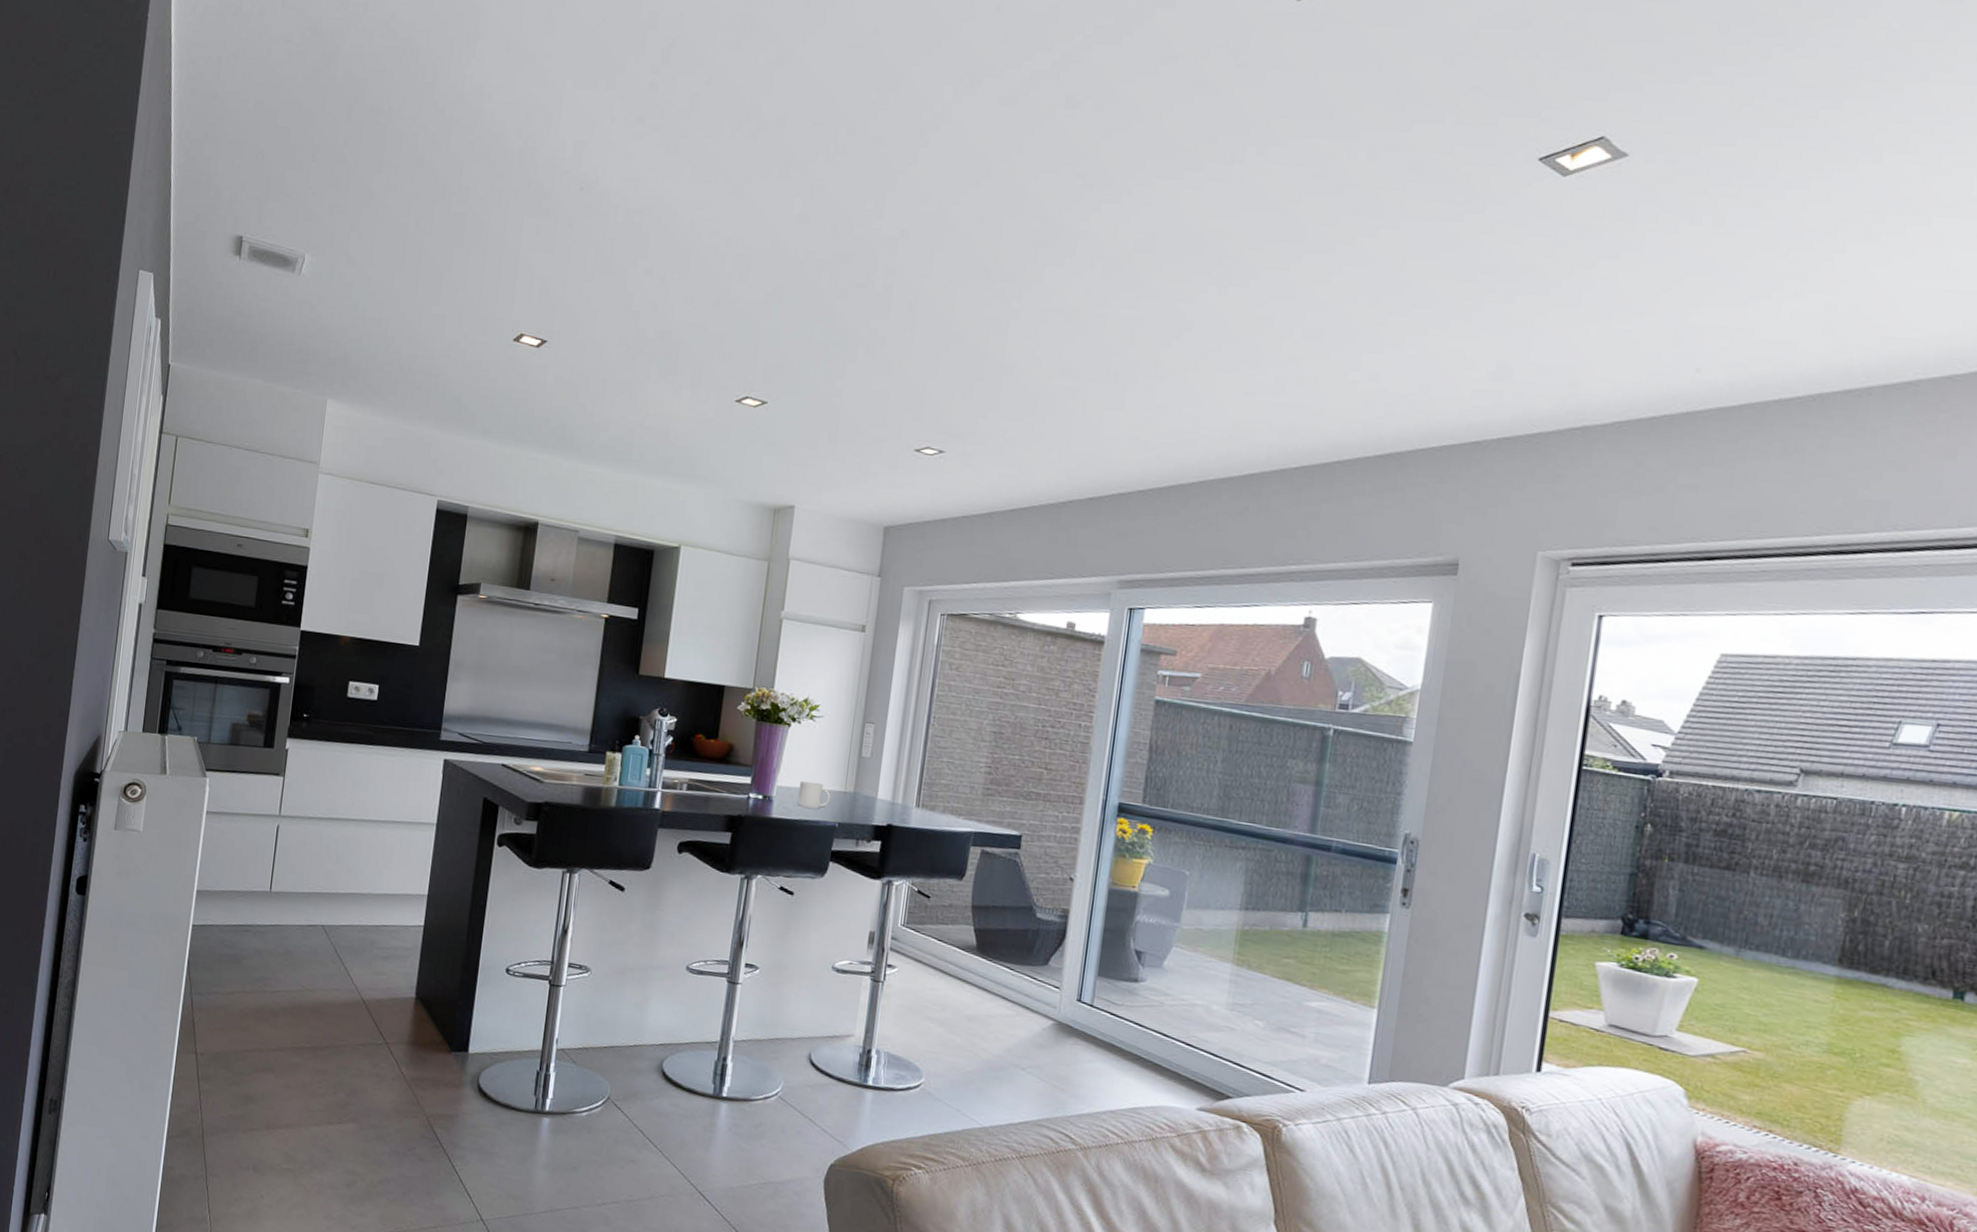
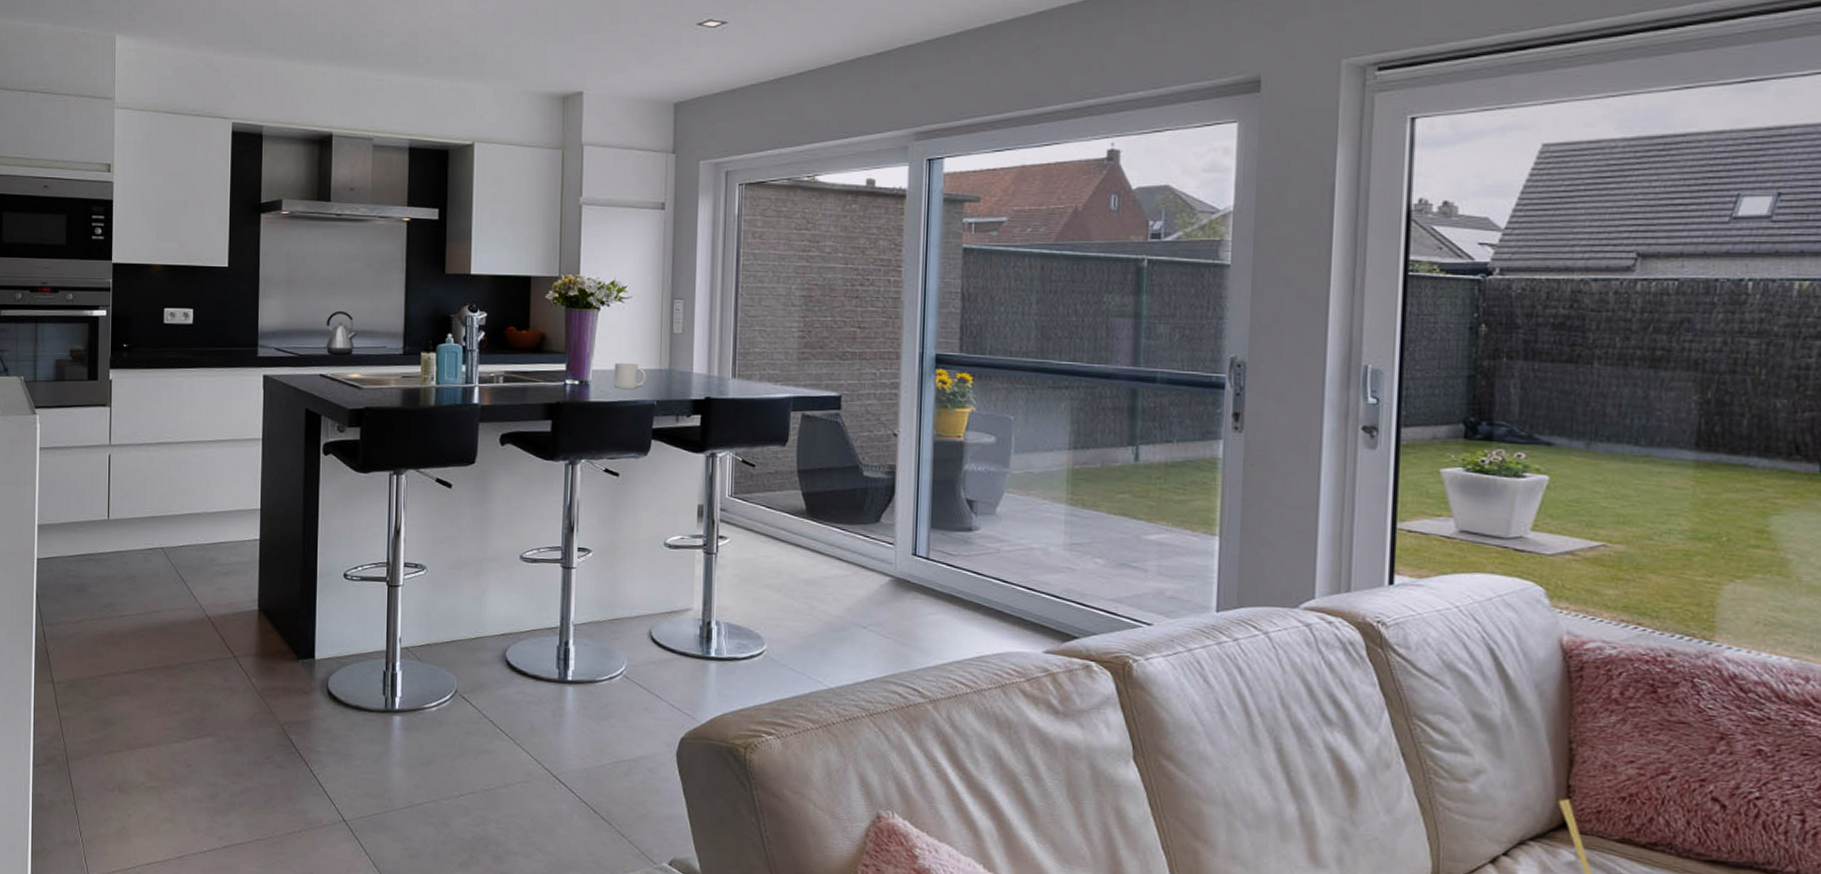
kettle: none [508,701,545,748] -> present [324,310,358,356]

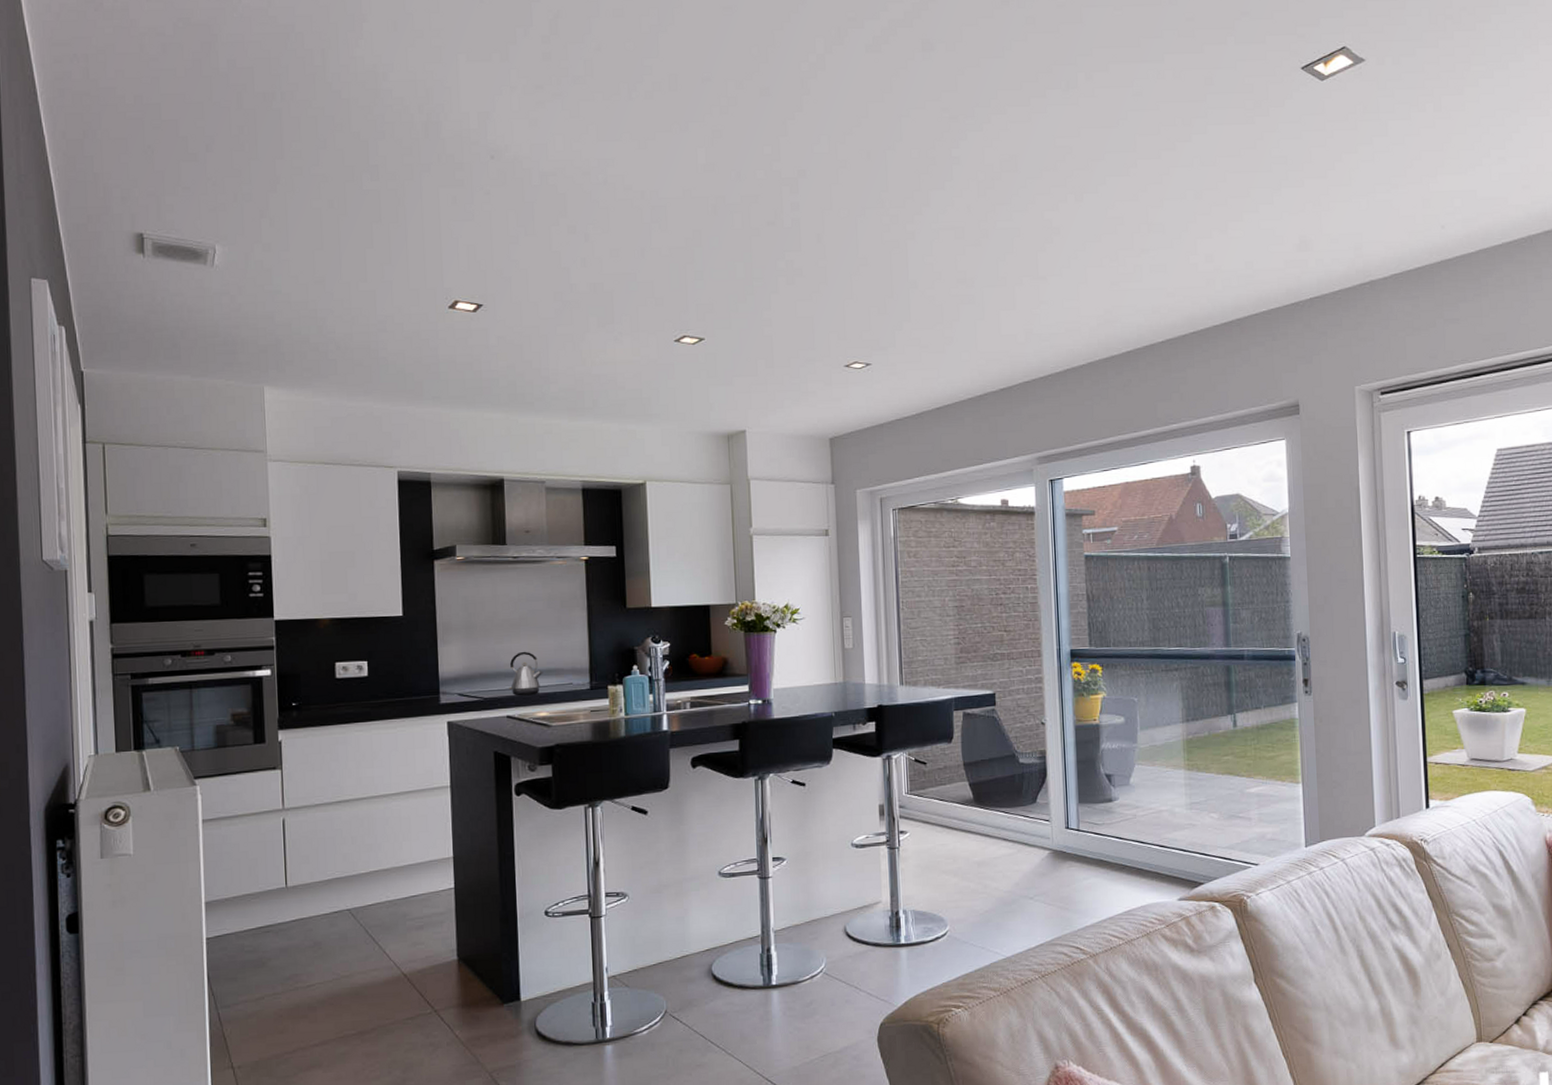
mug: present [613,362,647,390] -> none [793,679,824,705]

